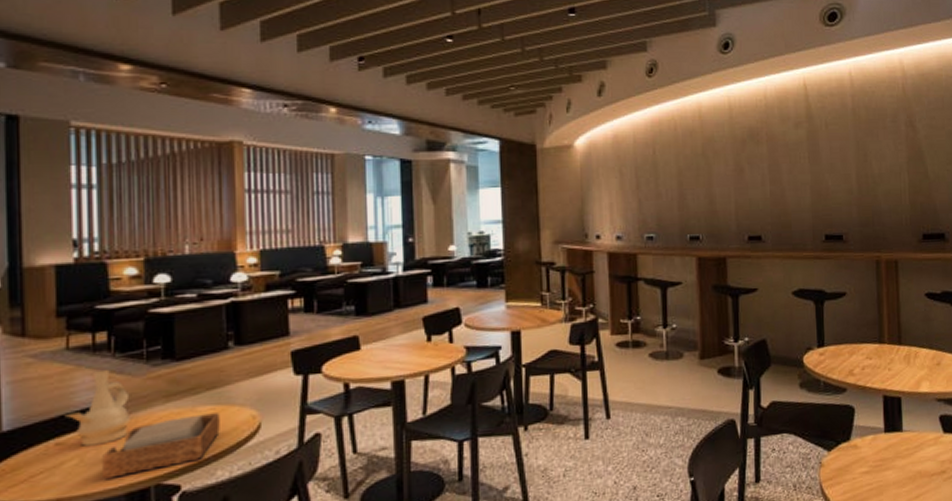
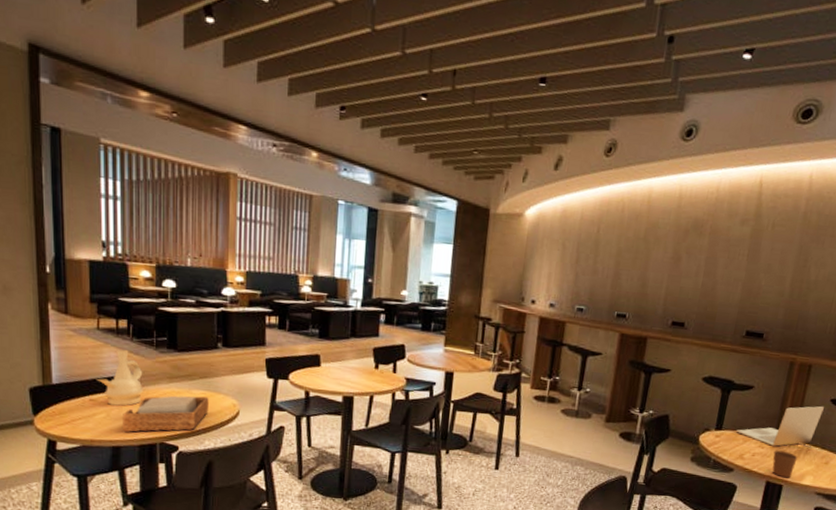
laptop: none [839,302,921,355] -> present [735,406,824,447]
dixie cup: none [883,358,909,389] -> present [772,450,798,478]

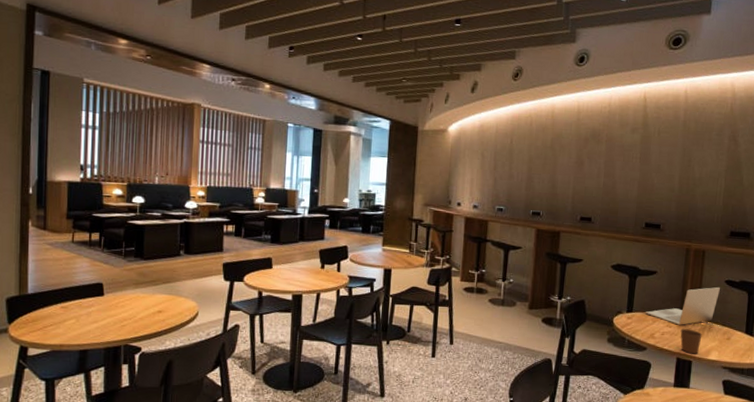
coffeepot: present [96,349,145,406] -> none [68,259,112,312]
napkin holder: present [123,395,209,432] -> none [91,300,171,336]

